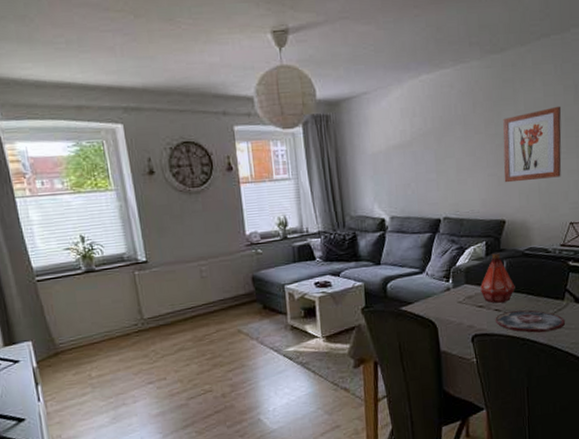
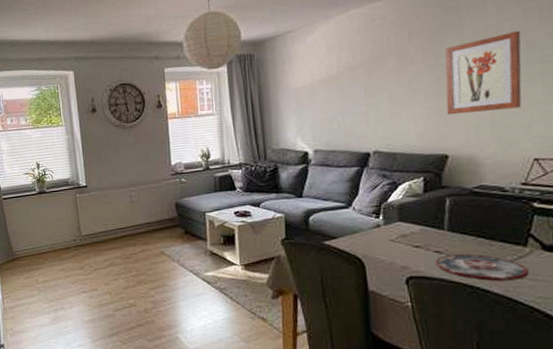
bottle: present [479,252,515,304] -> none [416,189,461,244]

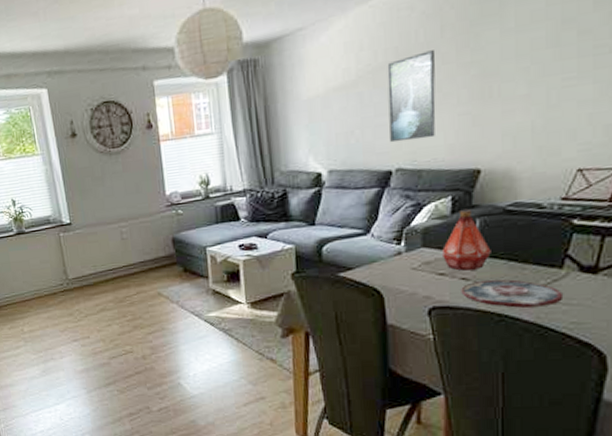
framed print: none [364,53,407,129] -> present [387,50,436,143]
bottle: none [416,189,461,244] -> present [441,208,491,271]
wall art: present [445,30,522,115] -> none [481,15,573,123]

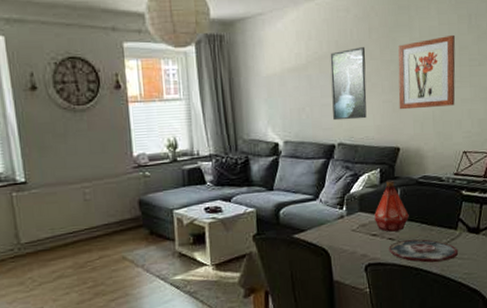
wall art: none [481,15,573,123] -> present [398,34,456,110]

